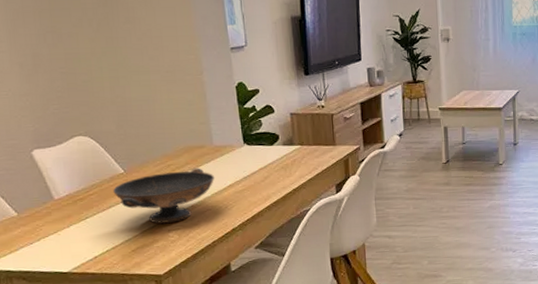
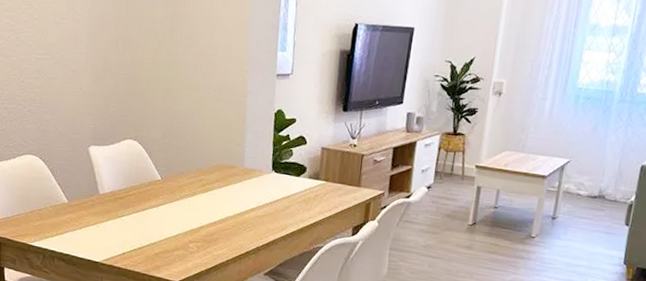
decorative bowl: present [113,168,215,224] -> none [149,186,240,235]

